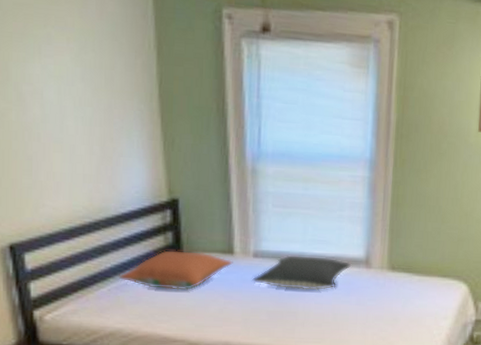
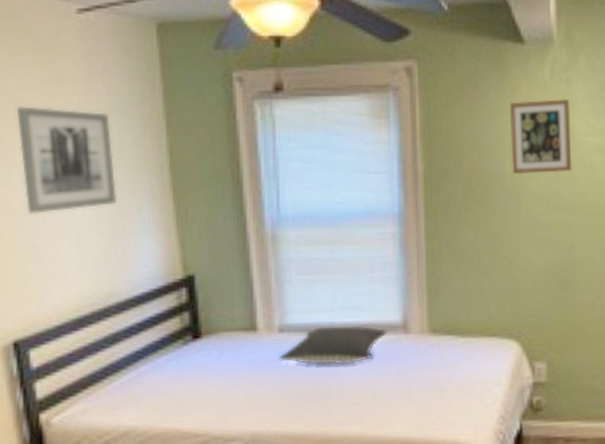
wall art: none [11,21,109,129] -> present [16,105,118,215]
pillow: present [118,250,233,291] -> none [131,331,257,377]

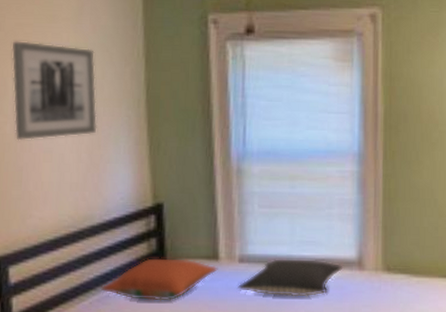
pillow: none [131,331,257,377] -> present [100,258,218,301]

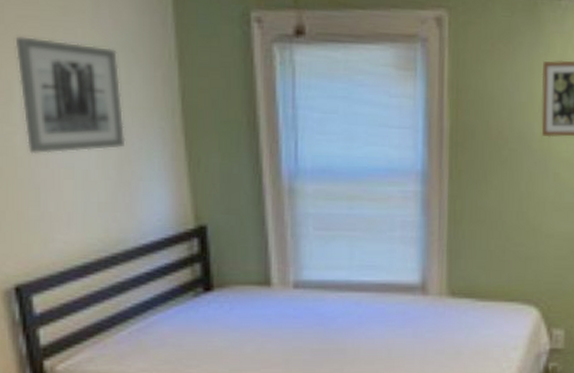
pillow: present [100,258,218,301] -> none [139,285,271,330]
pillow: present [236,259,343,297] -> none [291,284,406,323]

